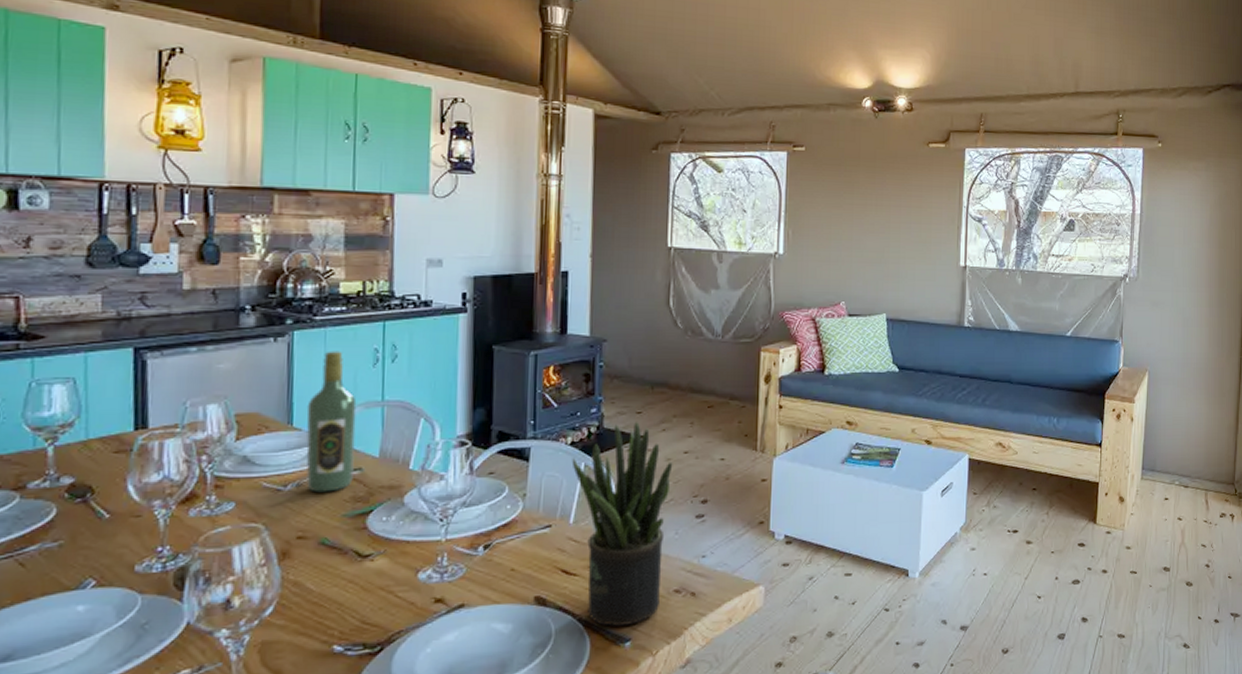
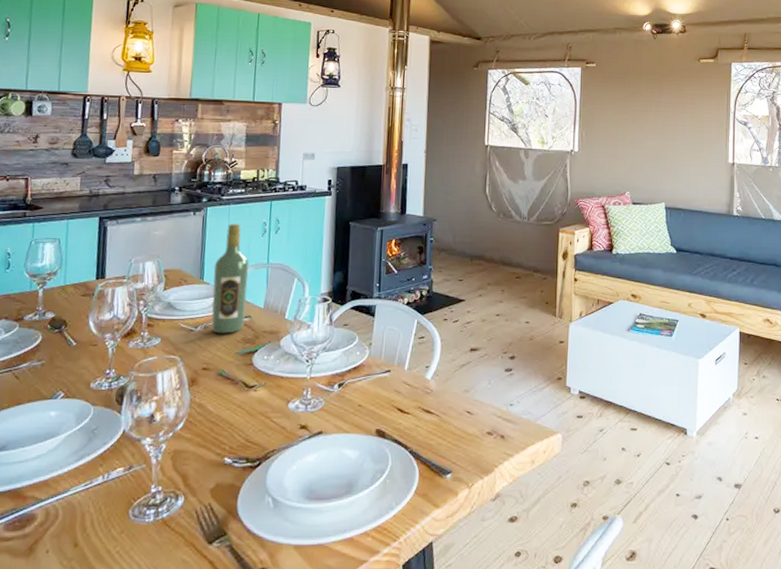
potted plant: present [571,421,673,627] -> none [407,287,487,461]

